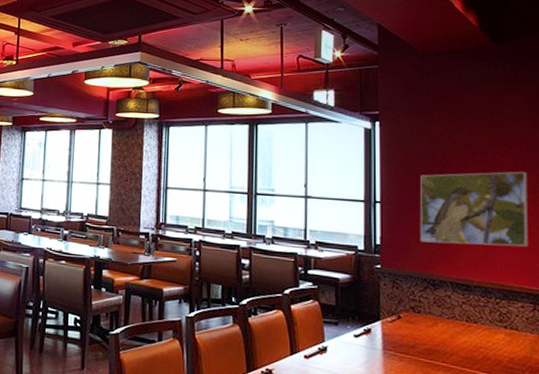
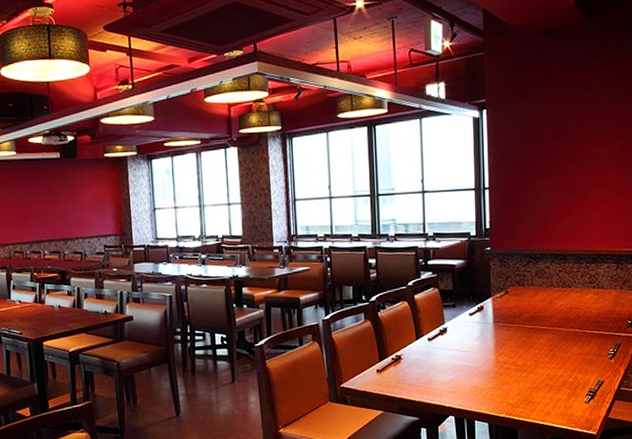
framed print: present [419,171,528,247] -> none [523,143,615,221]

